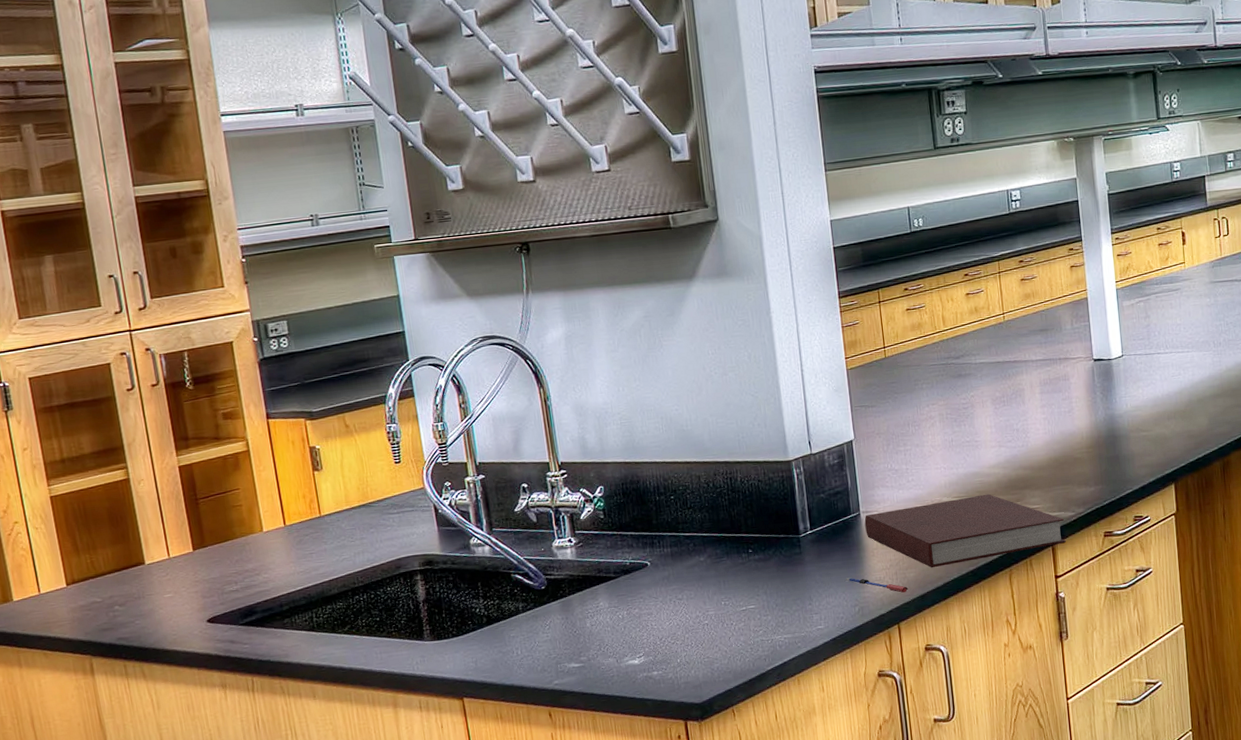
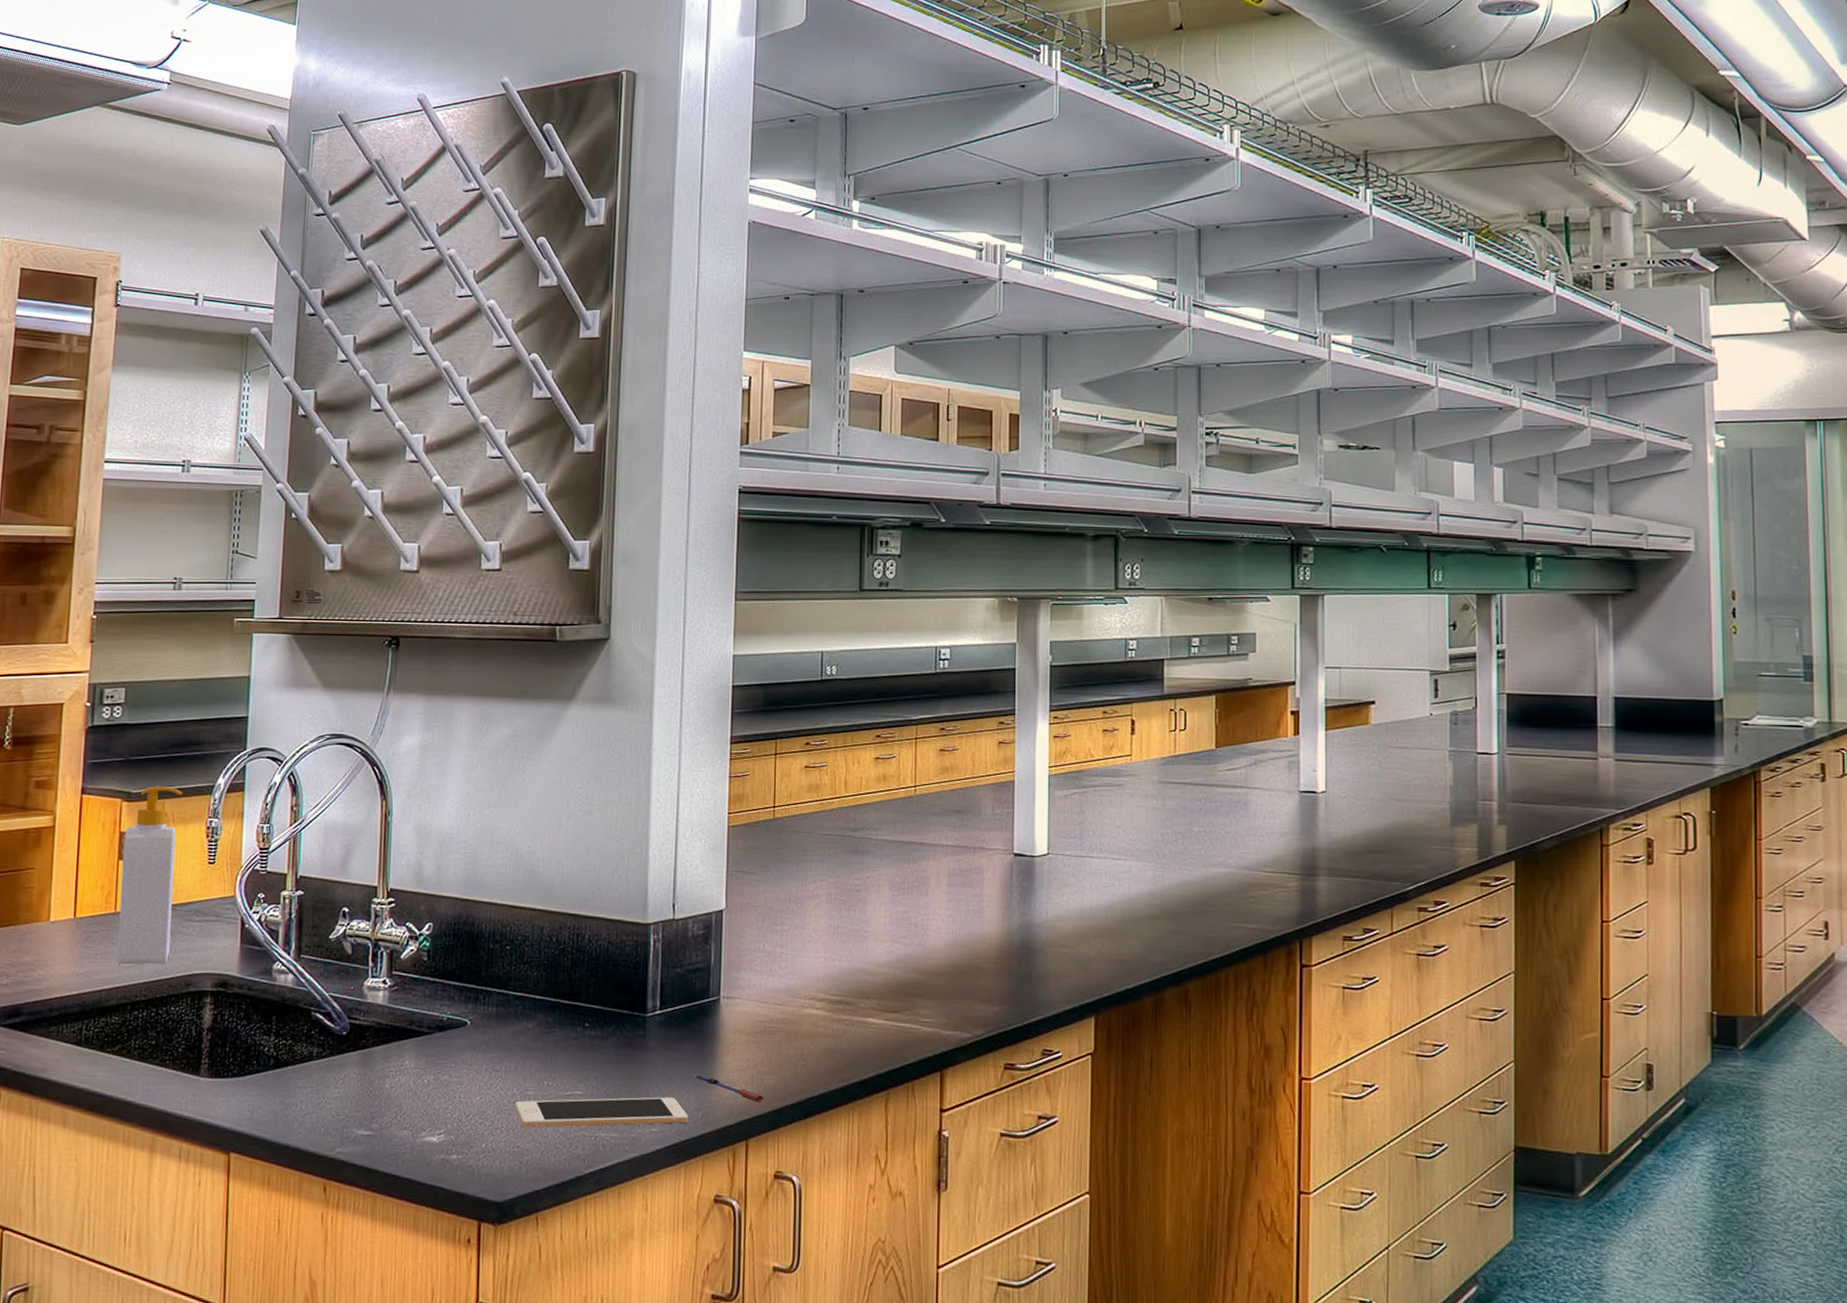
soap bottle: none [314,402,376,559] -> present [117,786,183,965]
cell phone: none [699,599,847,642] -> present [514,1097,688,1128]
notebook: present [864,494,1066,568] -> none [723,996,958,1077]

